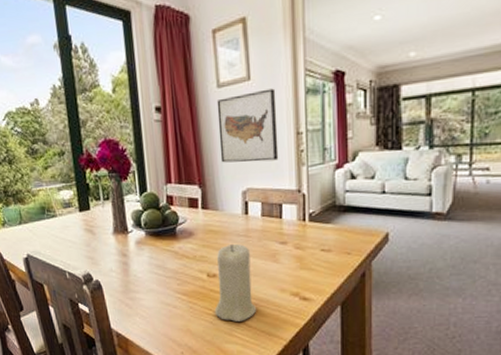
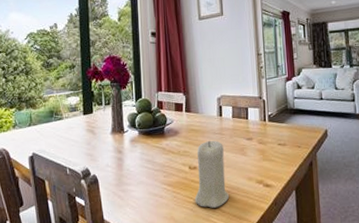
wall art: present [216,88,279,163] -> none [198,22,245,76]

